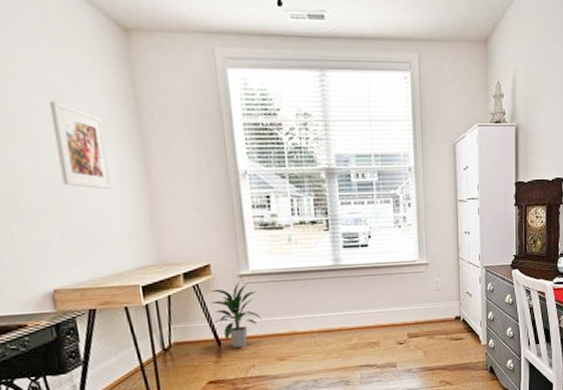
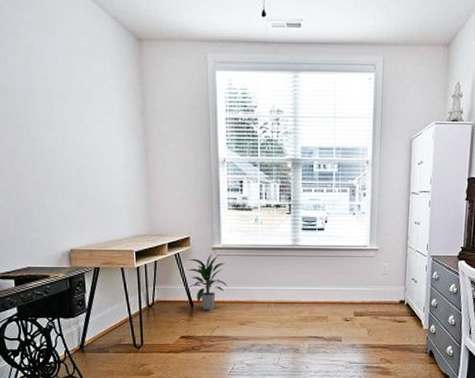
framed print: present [50,100,112,190] -> none [79,97,119,171]

